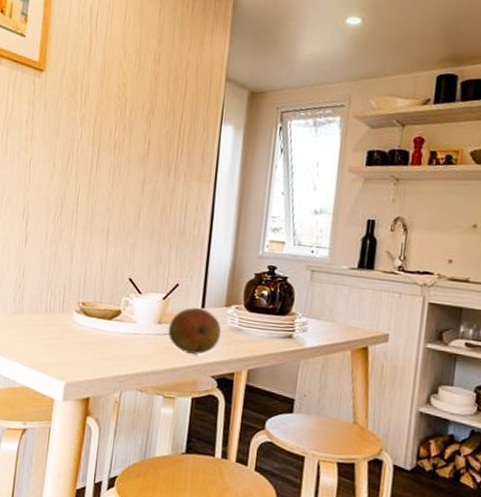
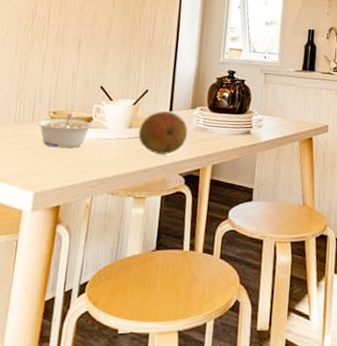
legume: none [66,305,122,341] -> present [36,113,93,149]

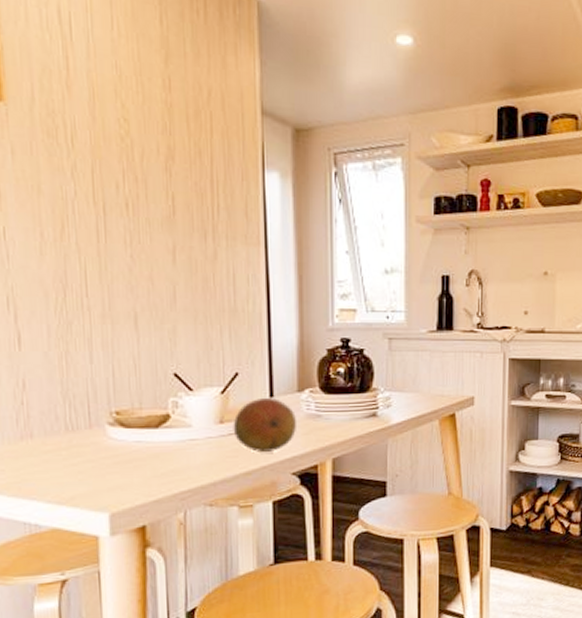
legume: present [36,113,93,149] -> none [96,412,172,457]

